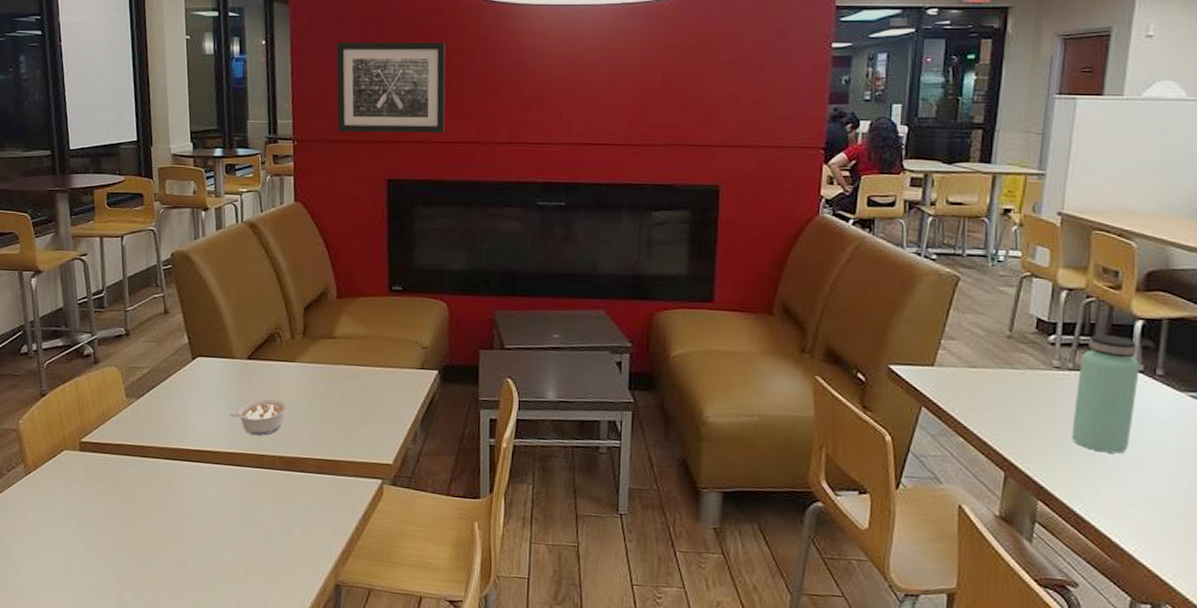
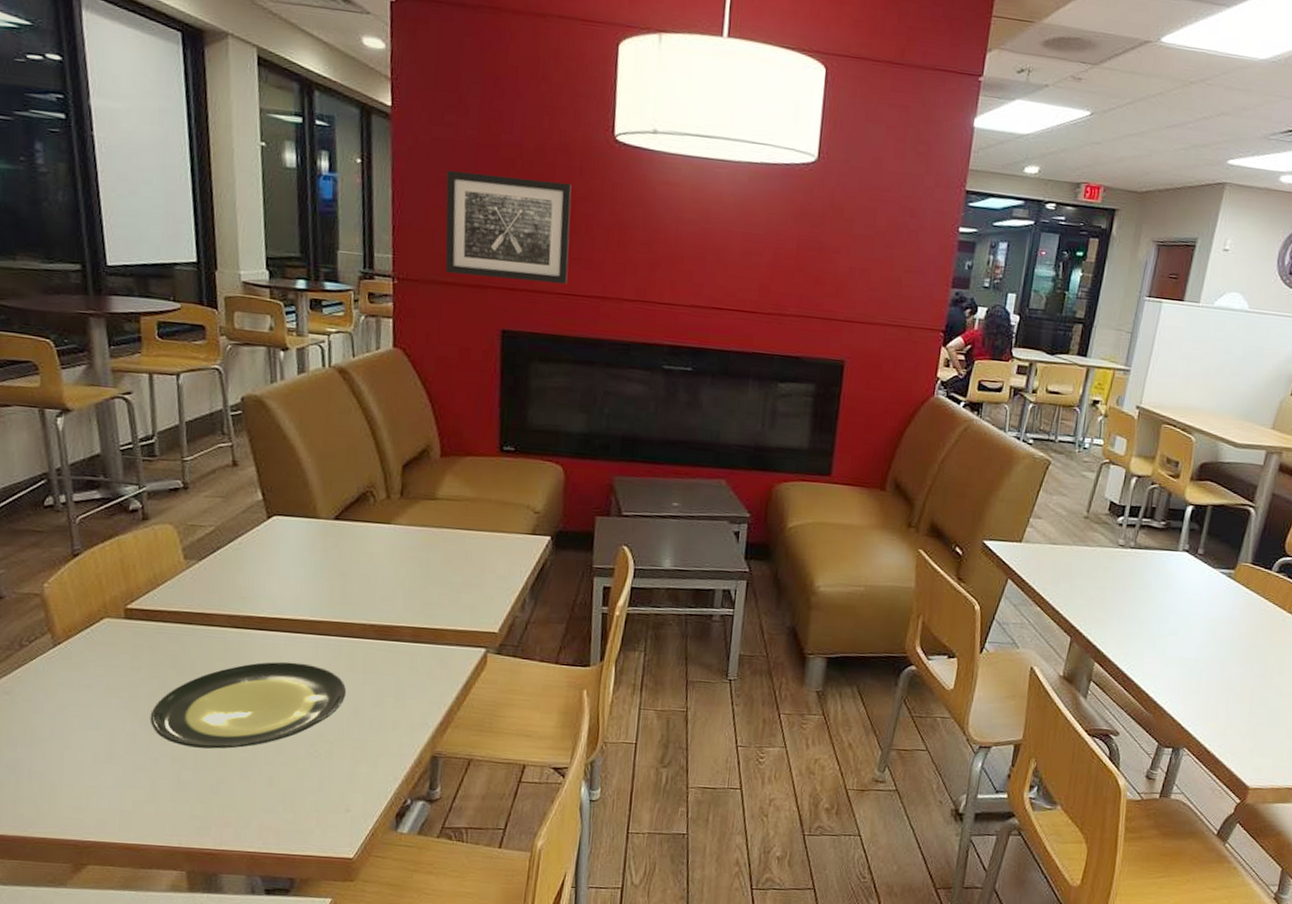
plate: none [98,490,260,571] -> present [150,661,347,749]
legume: present [228,397,289,435] -> none [311,562,383,602]
bottle: present [1072,335,1139,454] -> none [1127,517,1187,621]

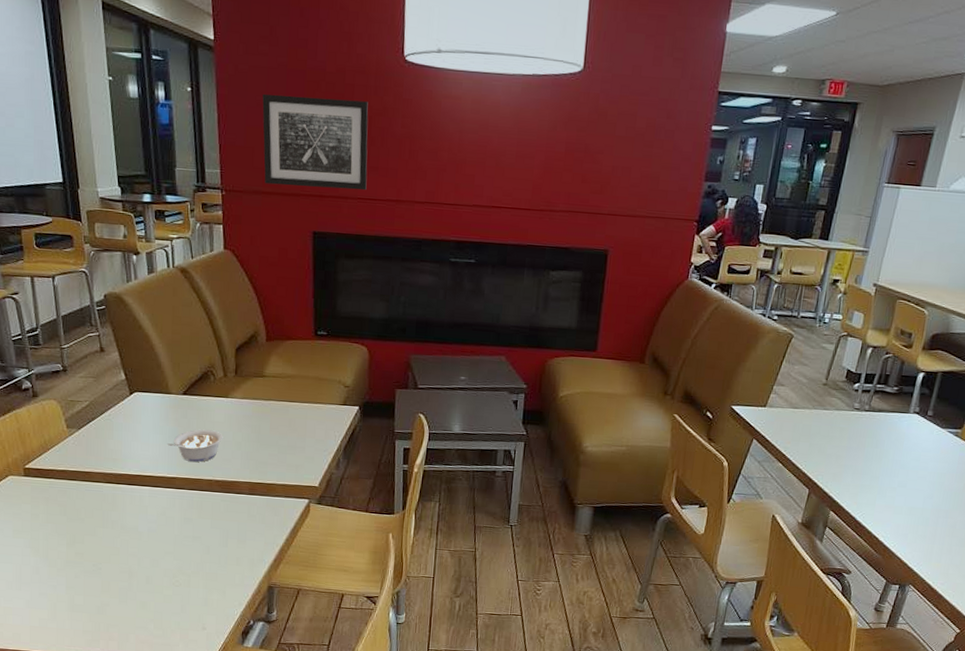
plate: present [150,661,347,749] -> none [48,510,199,579]
legume: none [311,562,383,602] -> present [167,429,223,462]

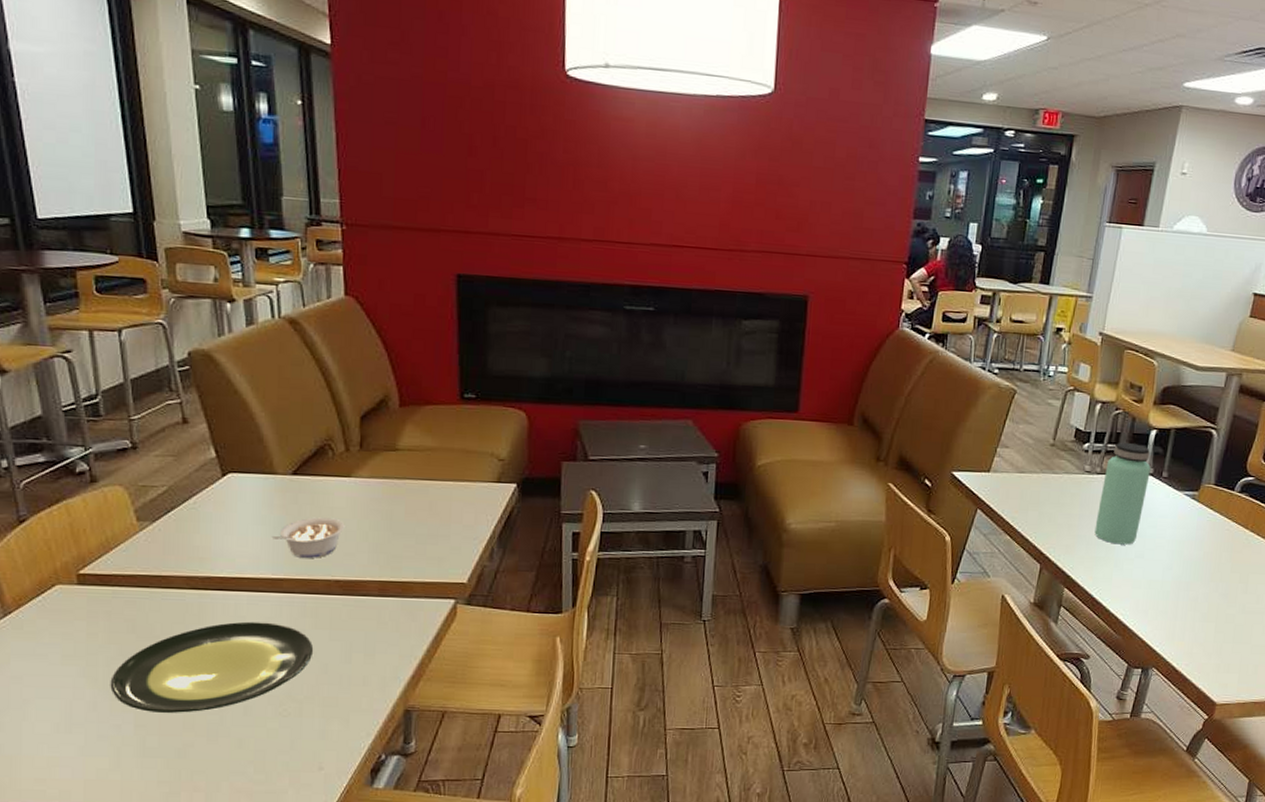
plate: none [48,510,199,579] -> present [110,621,314,713]
wall art: present [262,94,369,191] -> none [392,110,523,226]
bottle: none [860,384,918,475] -> present [1094,443,1151,545]

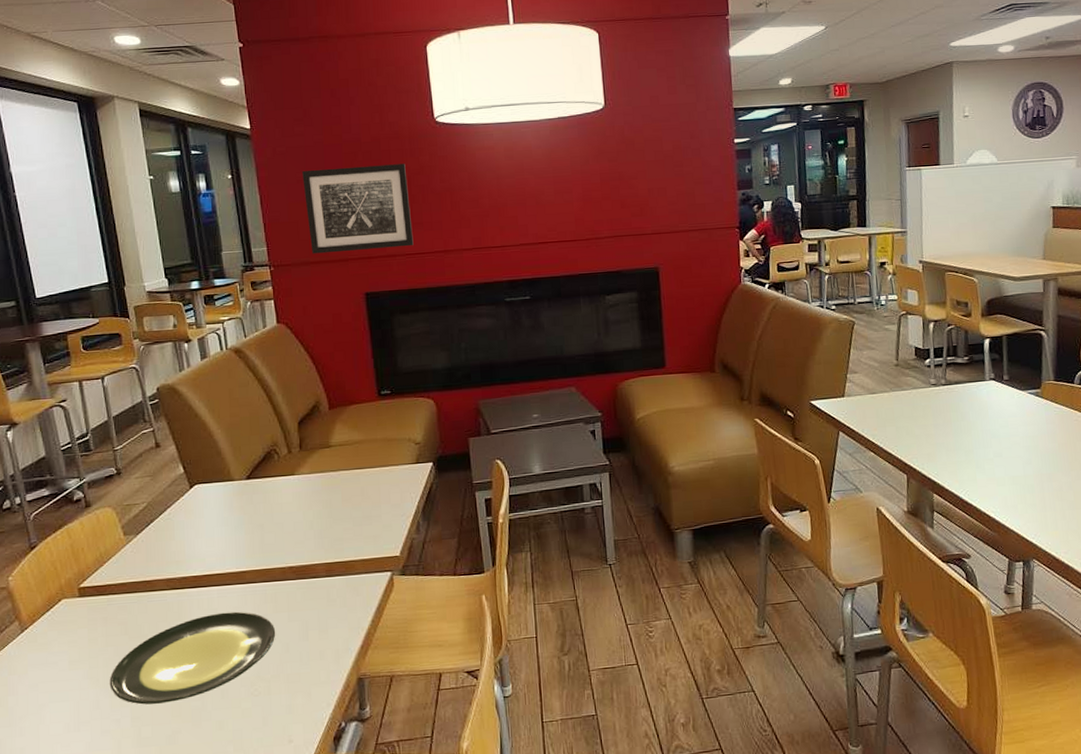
legume: present [271,517,345,558] -> none [233,512,293,551]
wall art: none [392,110,523,226] -> present [302,163,414,254]
bottle: present [1094,443,1151,545] -> none [949,353,992,447]

